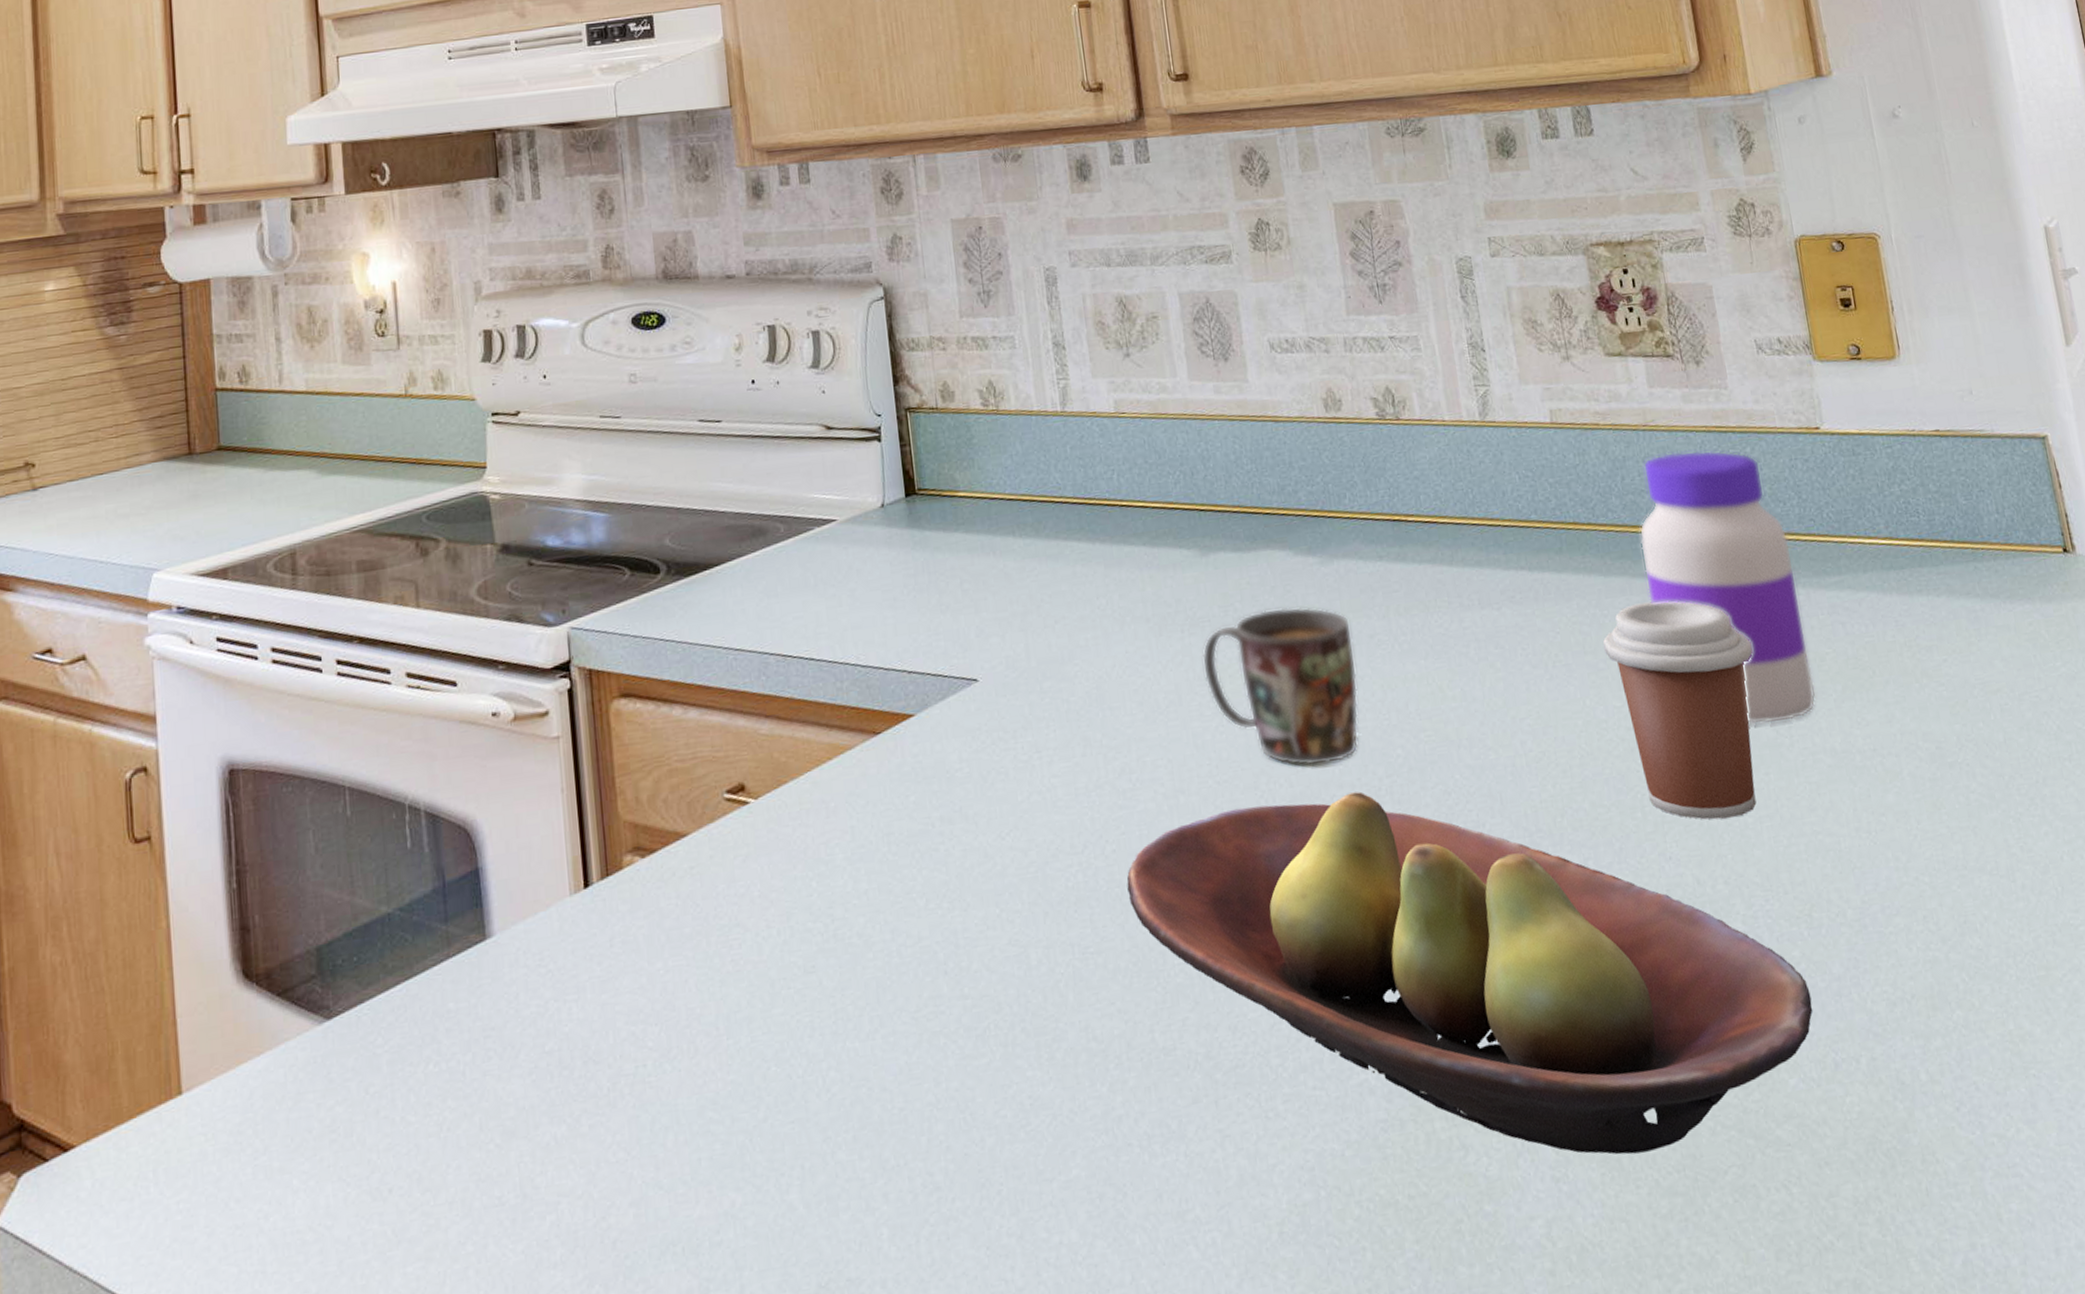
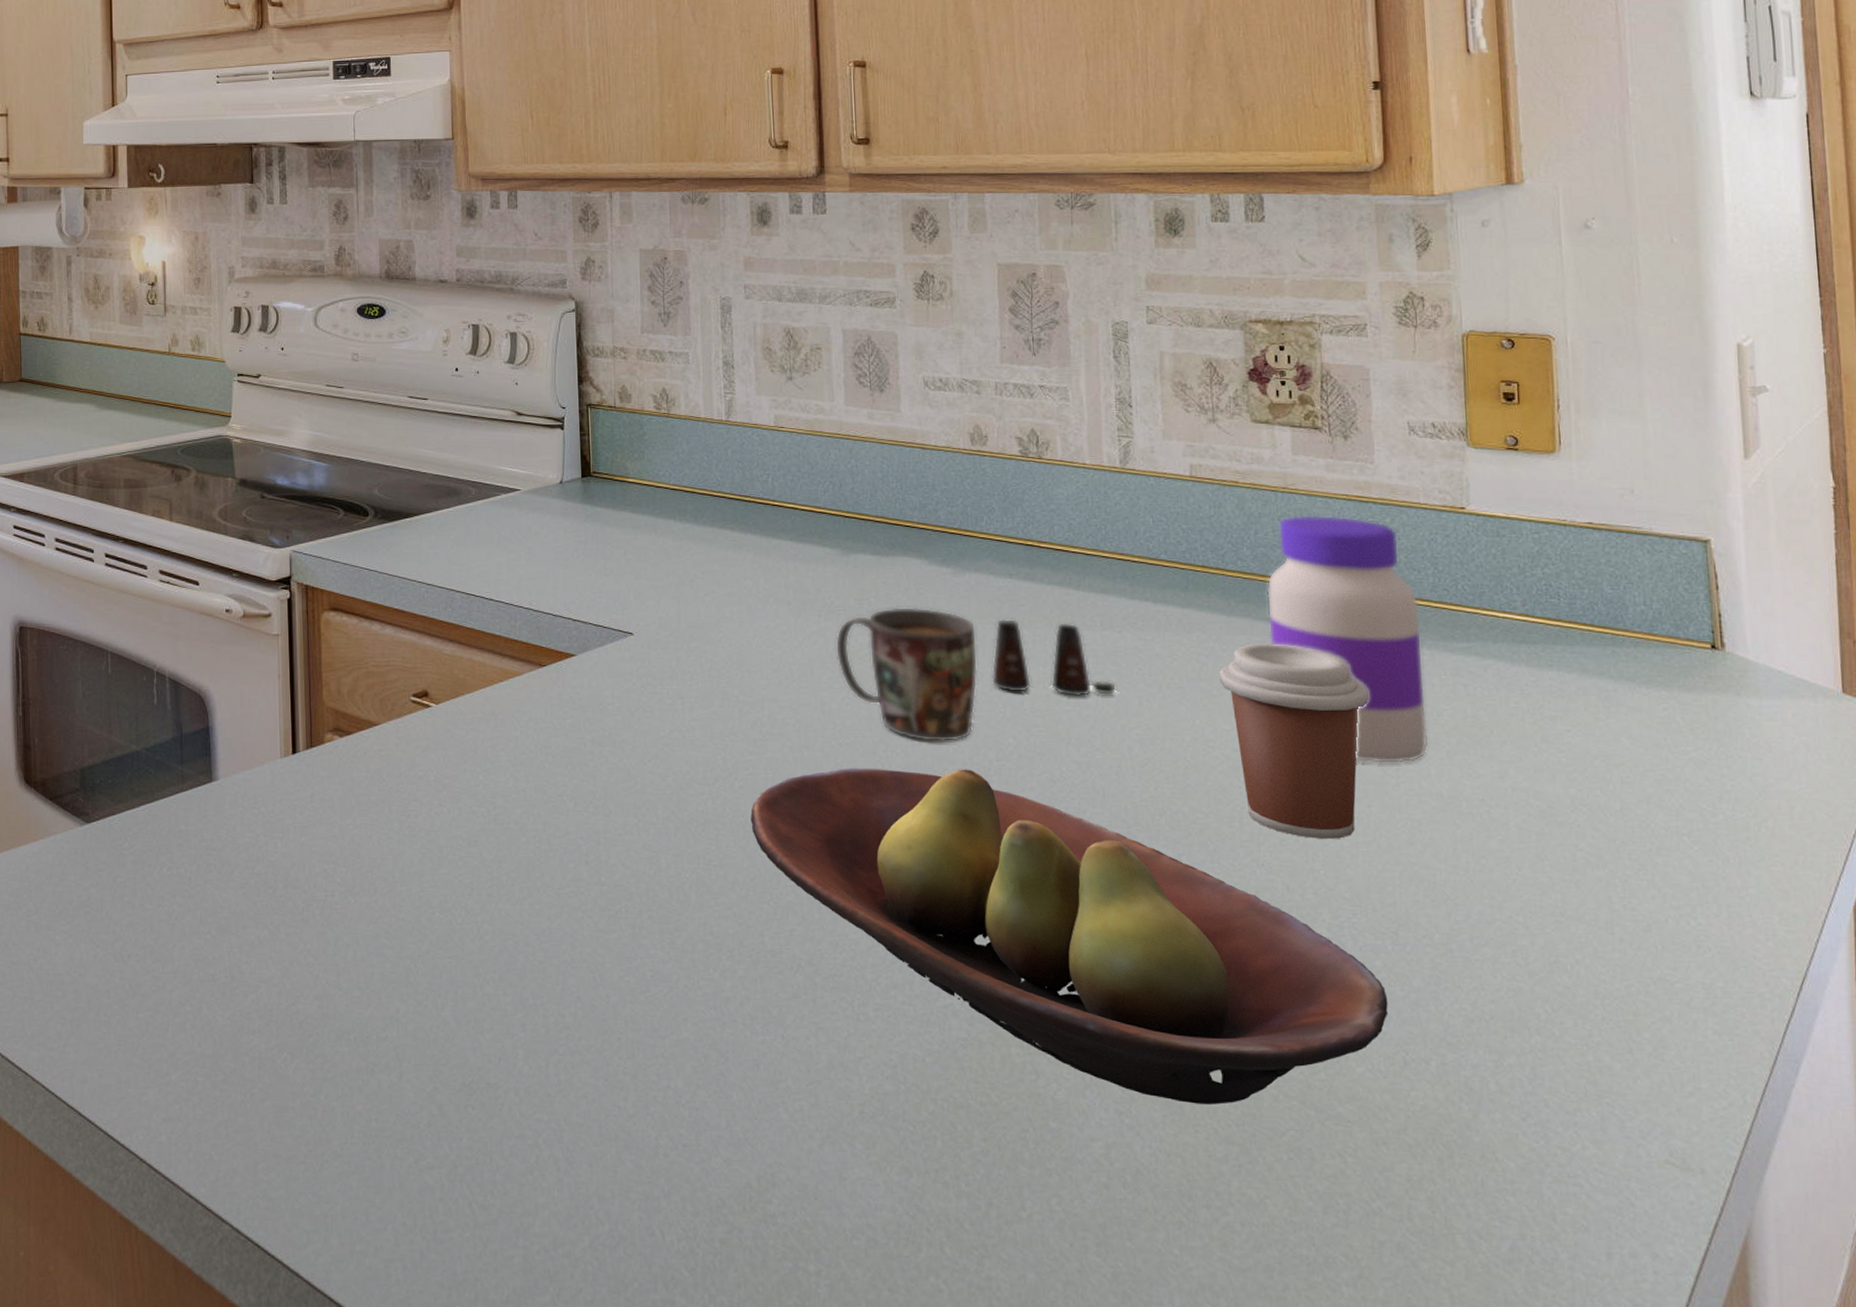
salt shaker: none [1370,605,1502,695] -> present [991,618,1116,697]

